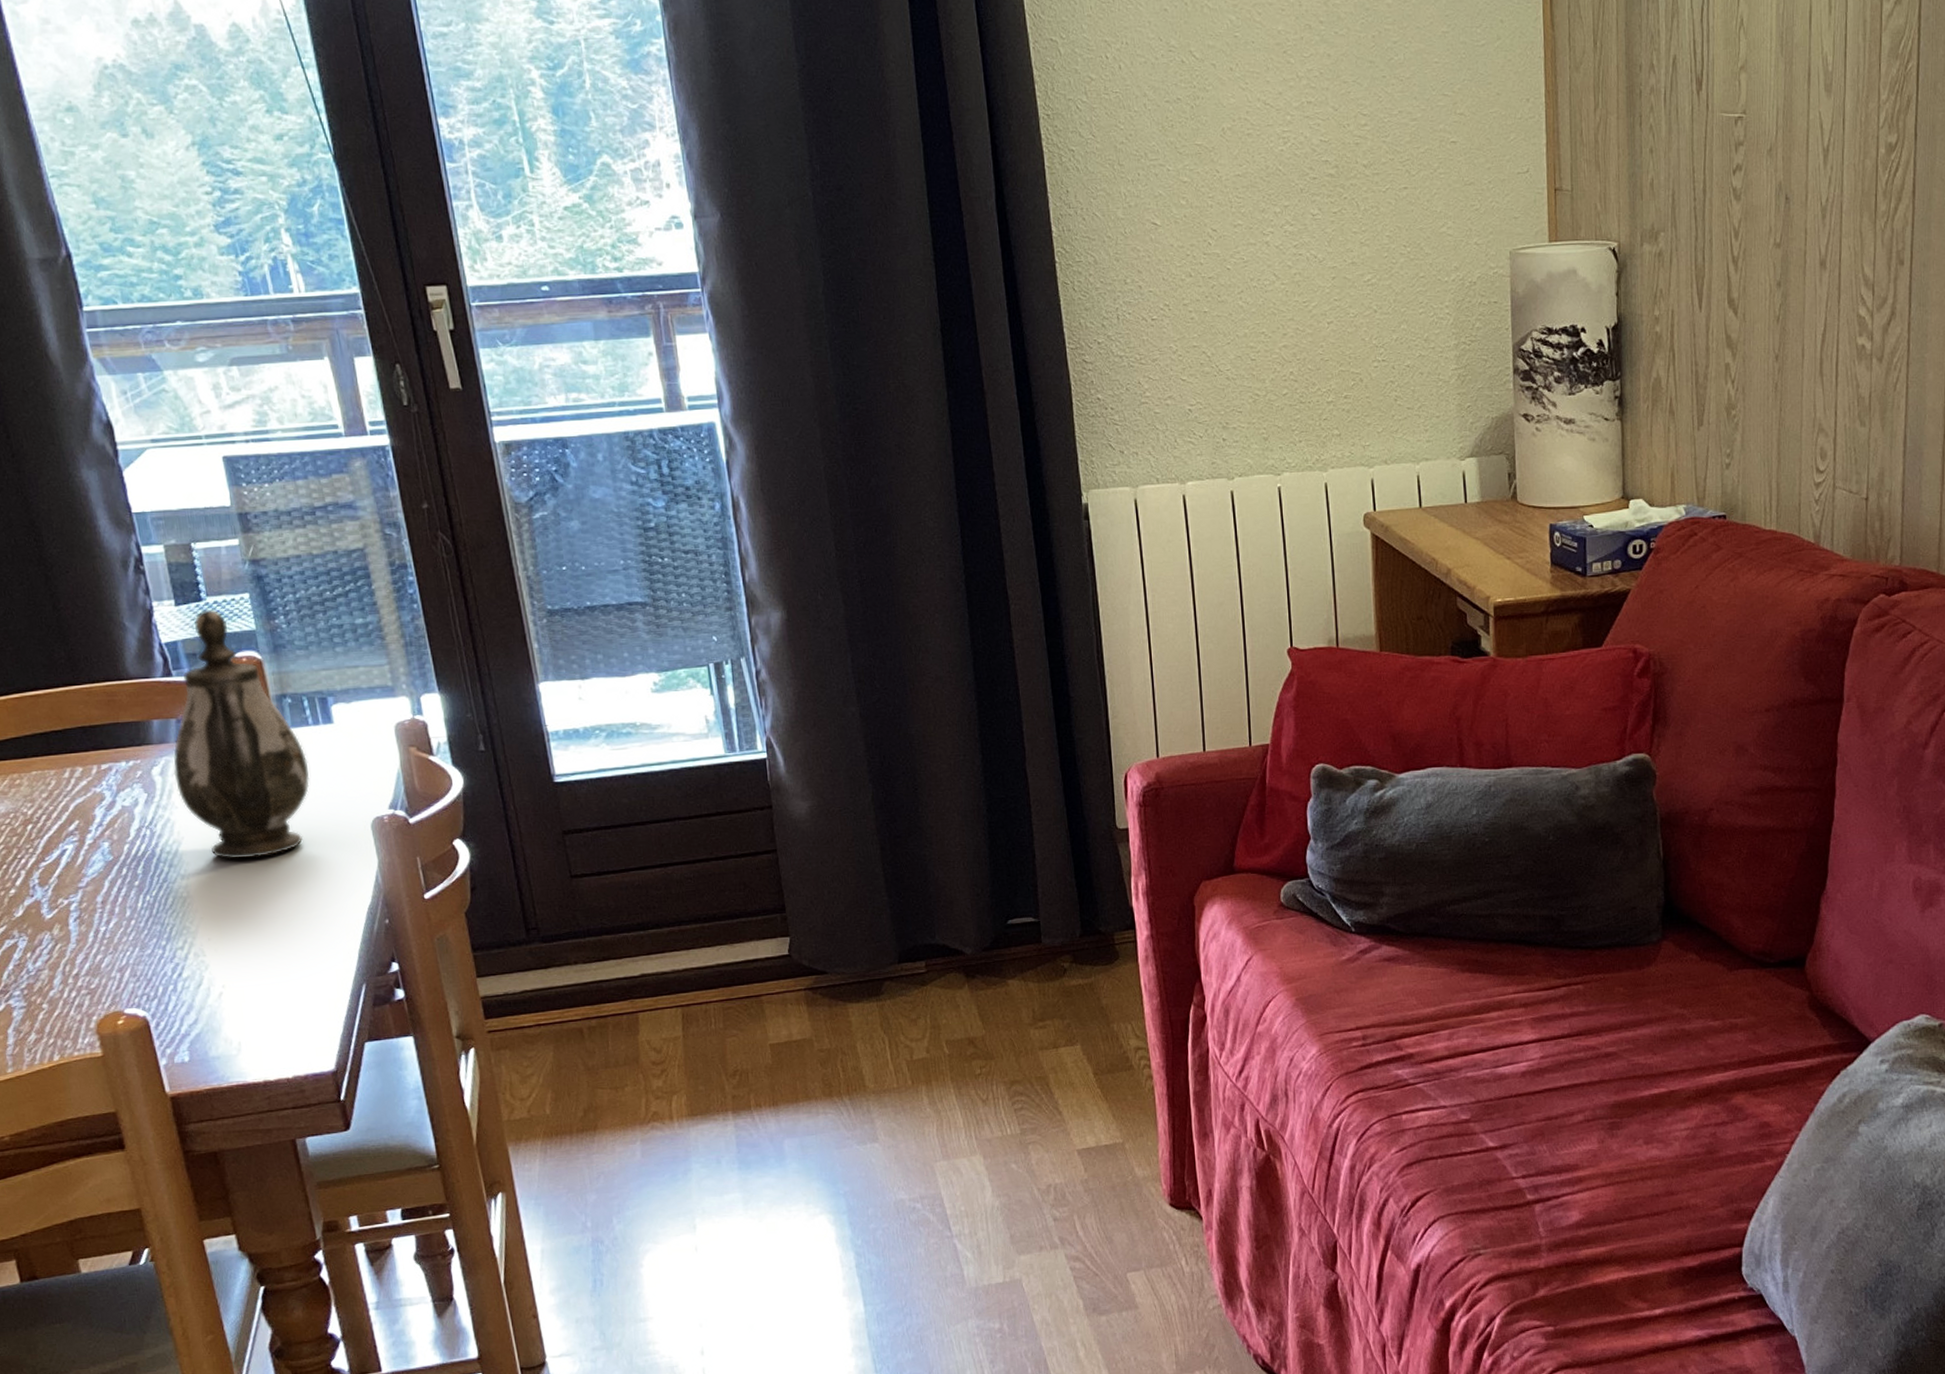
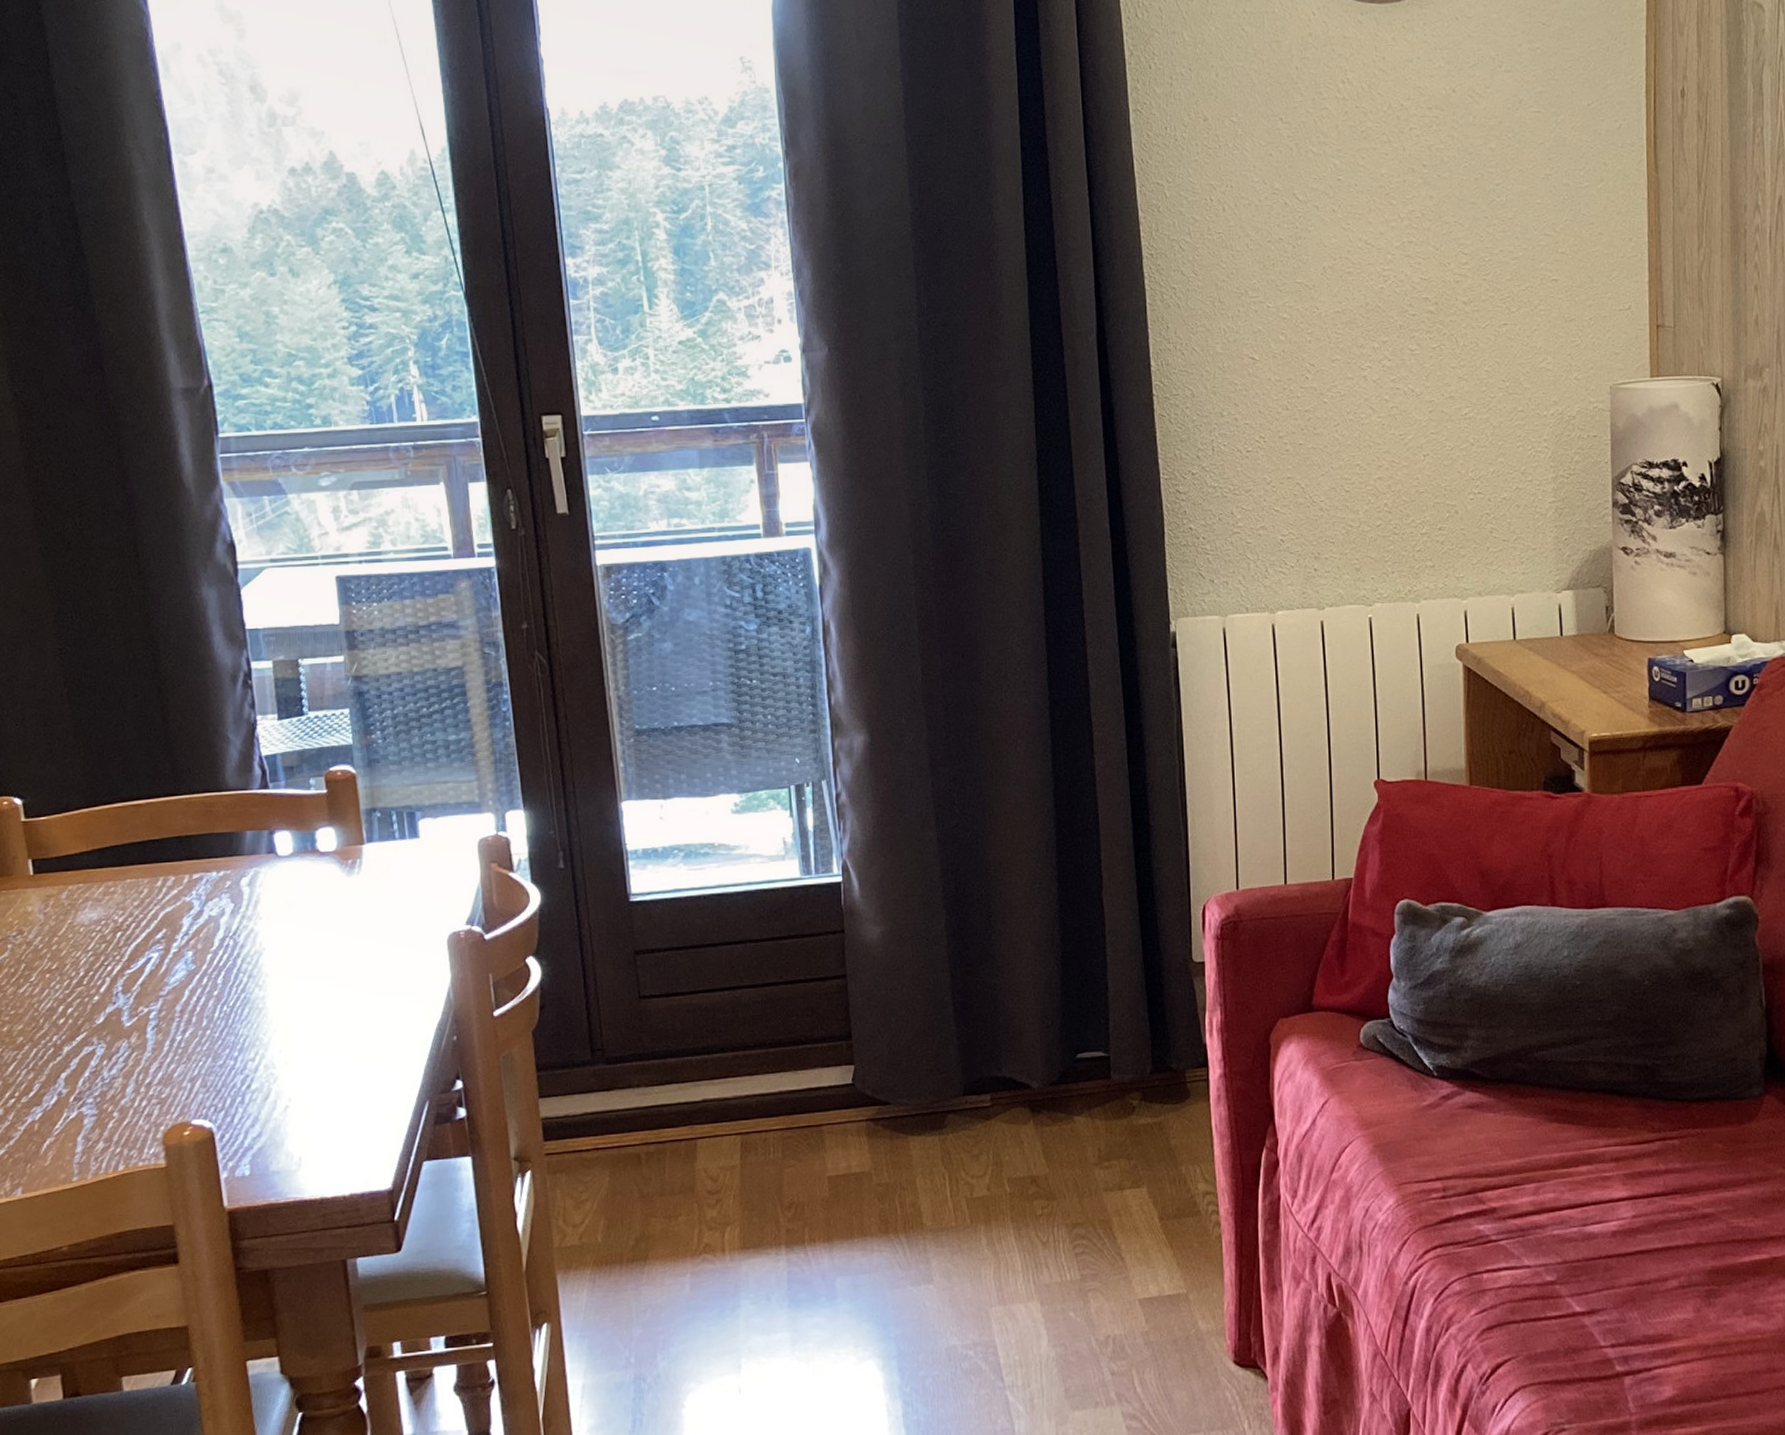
teapot: present [173,609,310,860] -> none [261,724,392,972]

